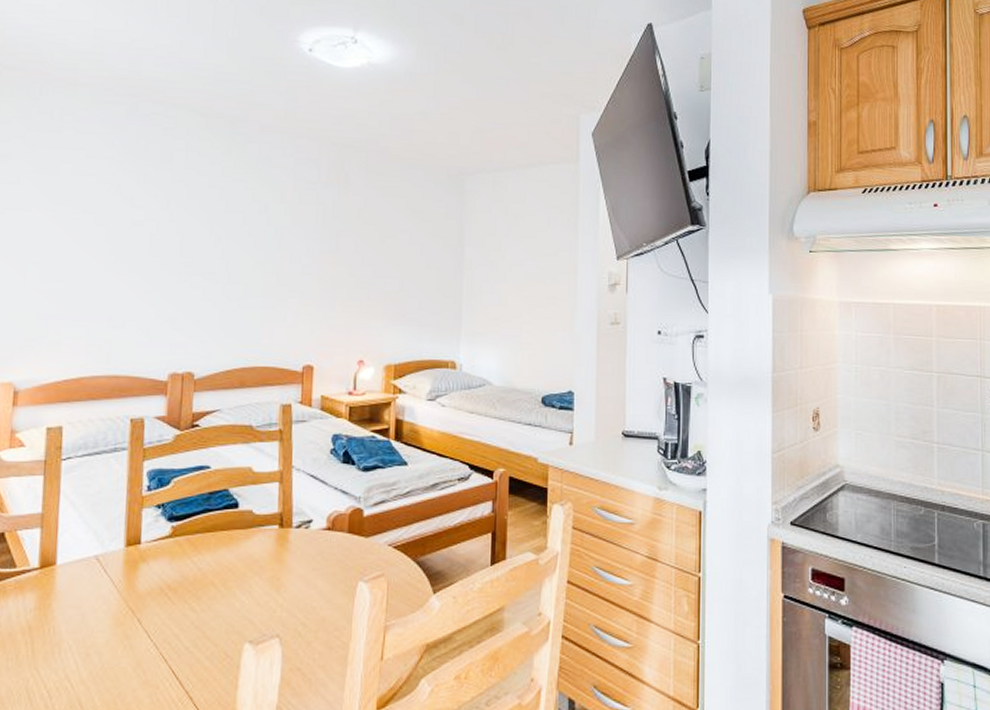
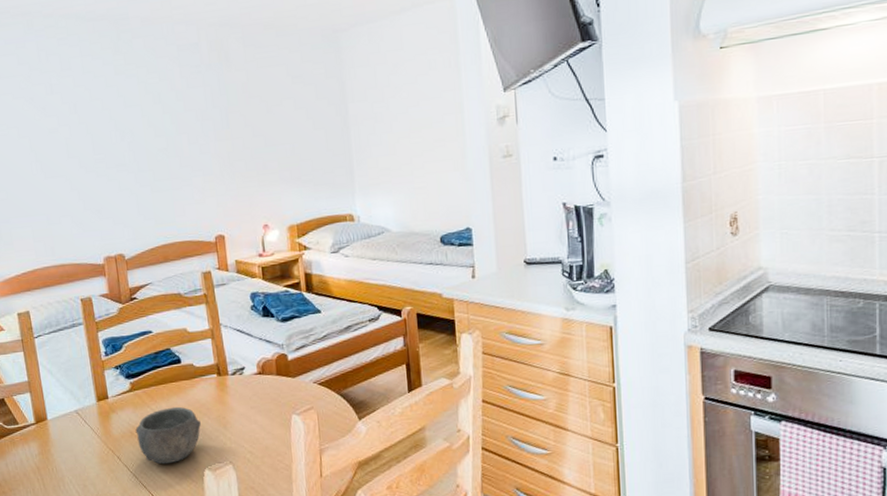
bowl: none [167,561,249,633] -> present [135,406,201,465]

